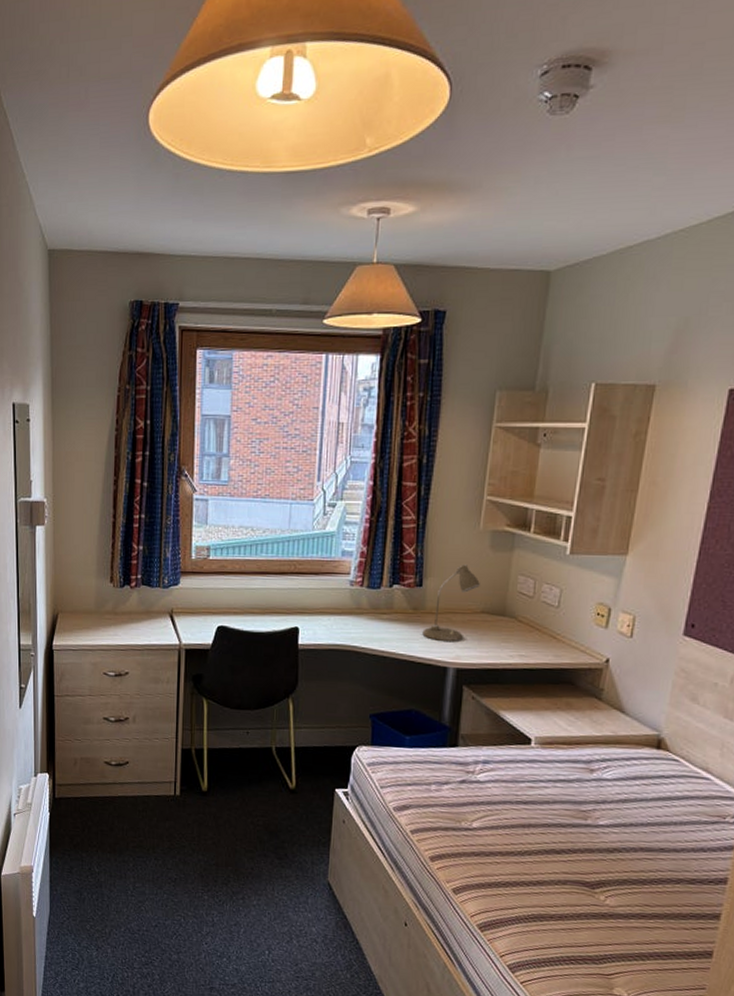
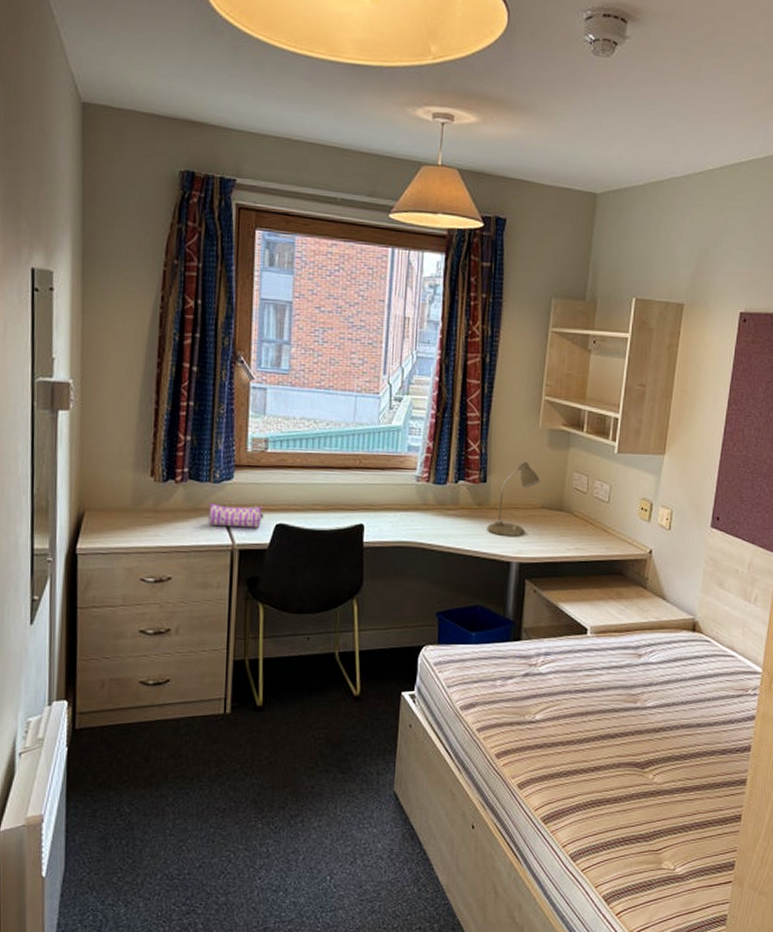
pencil case: none [159,605,207,630] -> present [208,502,264,528]

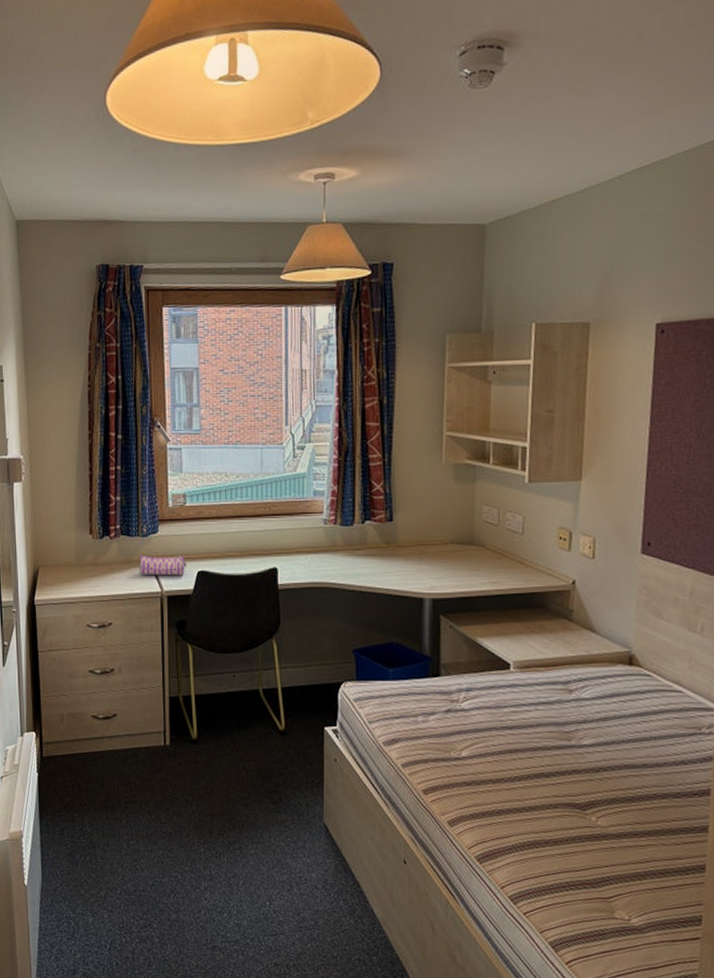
desk lamp: present [487,461,541,536] -> none [397,498,449,572]

